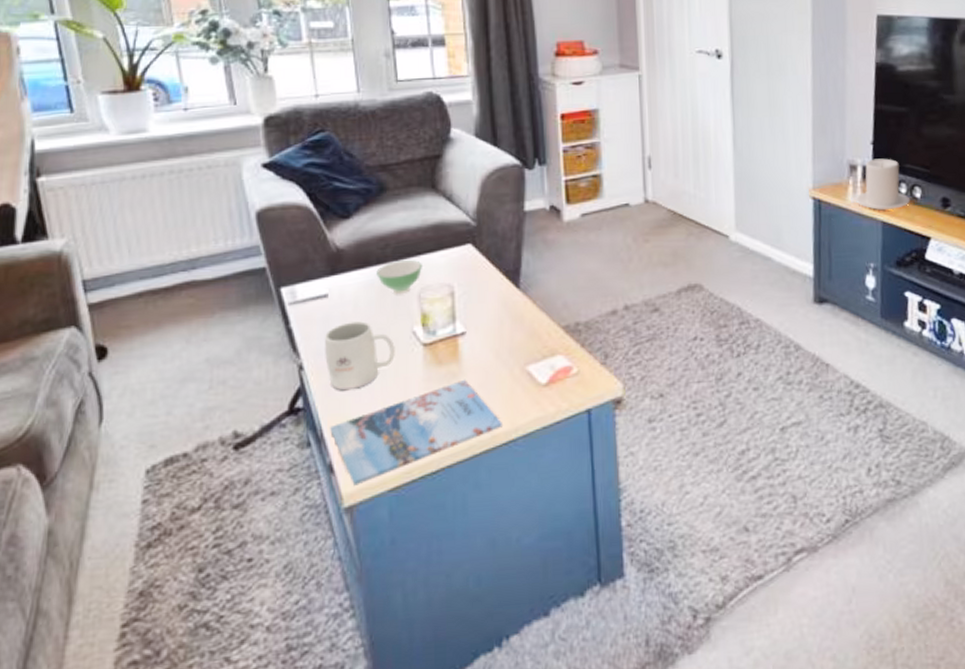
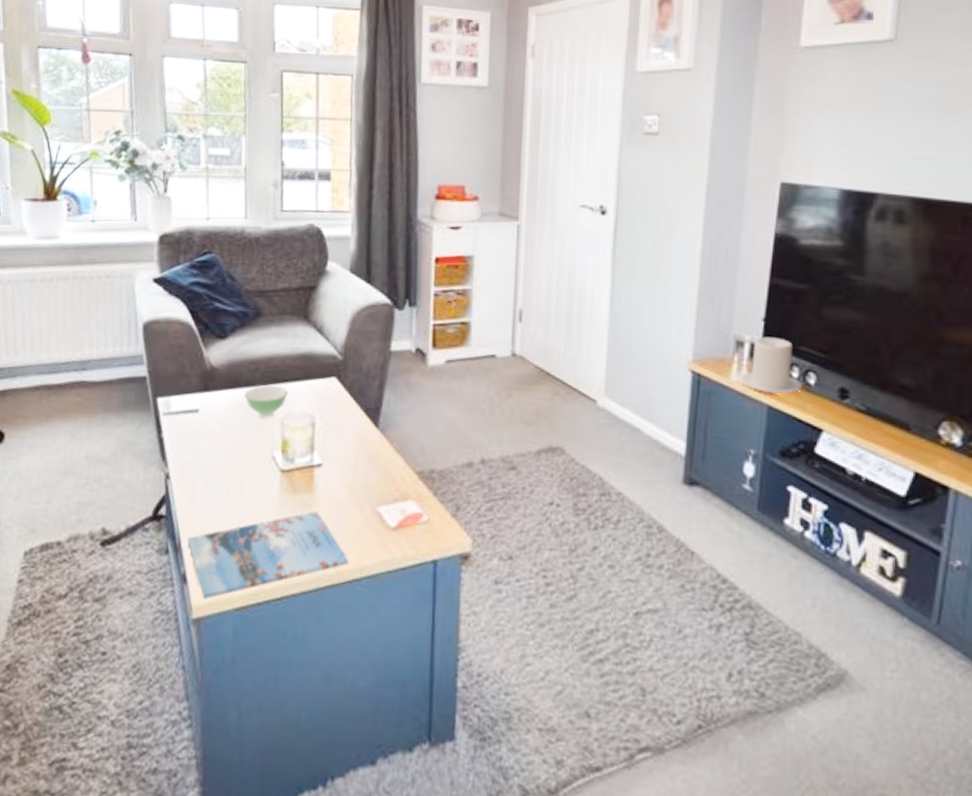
mug: present [325,321,395,391] -> none [190,439,255,505]

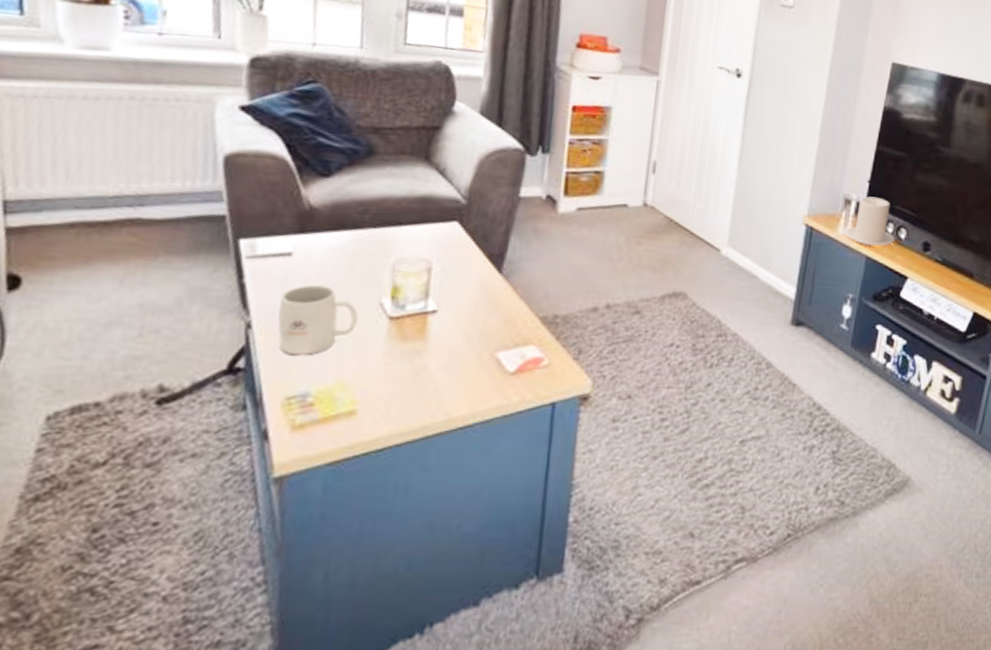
magazine: present [186,510,350,600] -> none [270,358,462,457]
mug: none [190,439,255,505] -> present [277,284,358,356]
bowl: present [244,384,288,419] -> none [350,227,402,264]

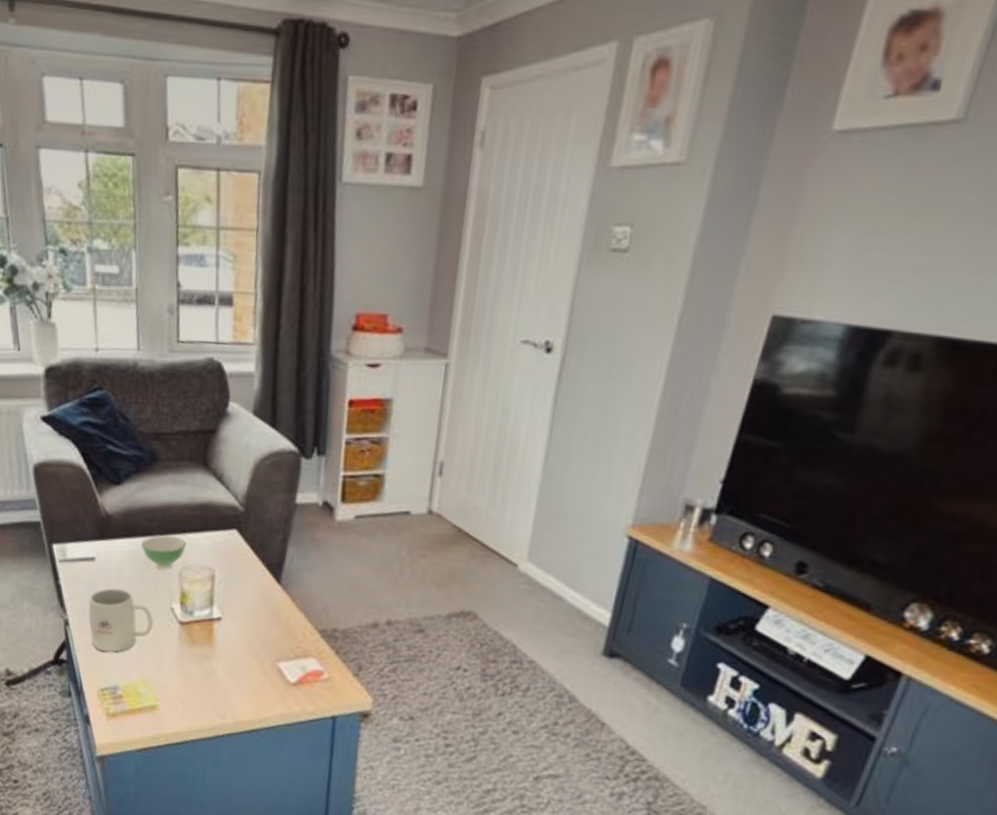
bowl: none [350,227,402,264] -> present [141,535,186,570]
candle: present [845,196,895,247] -> none [683,501,754,566]

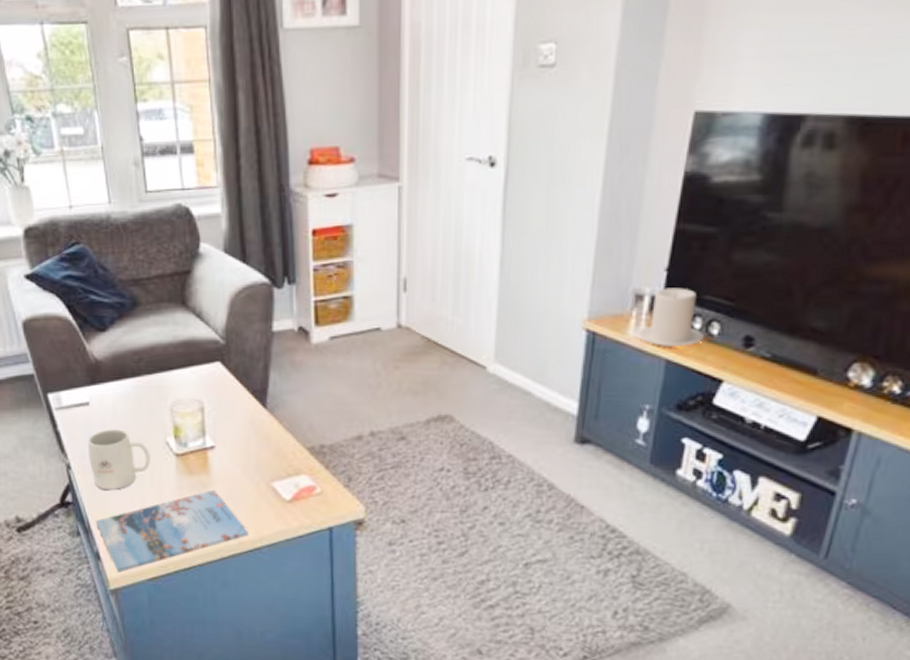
magazine: none [88,663,248,740] -> present [95,489,250,574]
bowl: present [141,535,186,570] -> none [132,373,174,407]
candle: none [683,501,754,566] -> present [637,288,704,348]

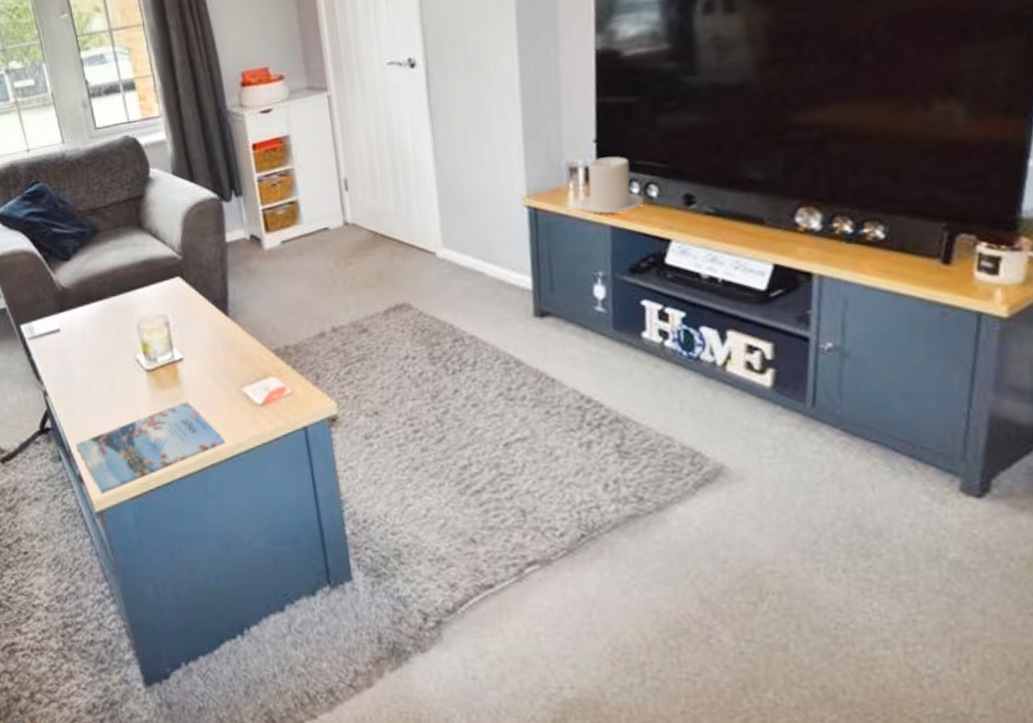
mug: present [88,429,150,491] -> none [62,352,123,413]

